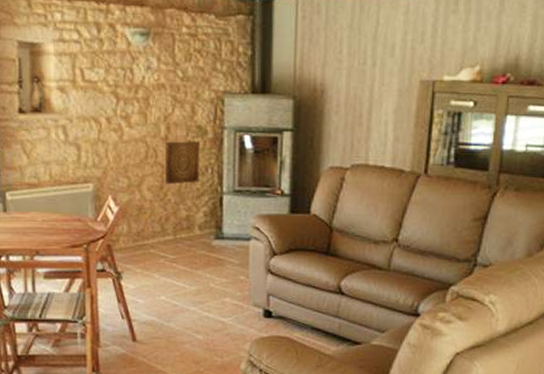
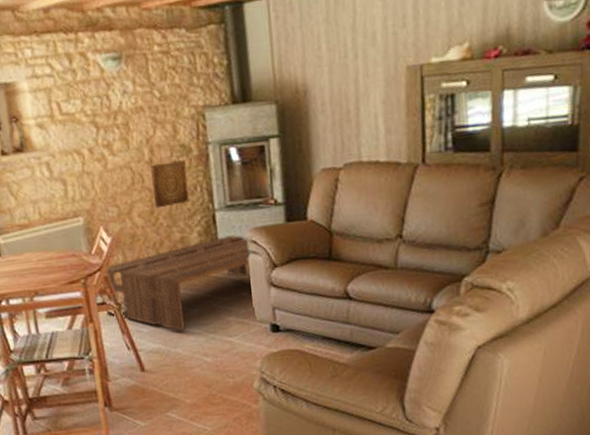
coffee table: none [105,218,252,306] -> present [106,235,251,331]

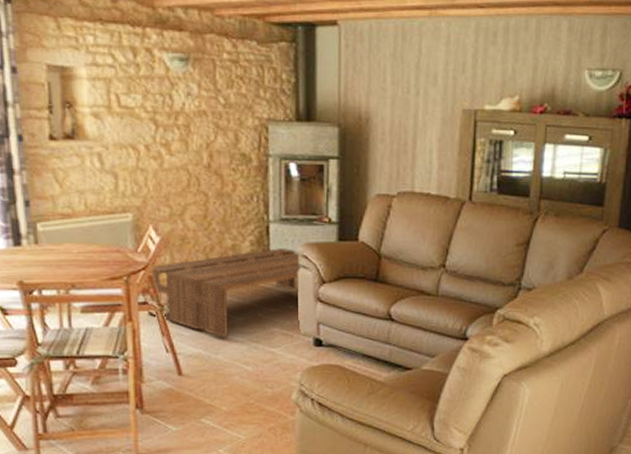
wall art: present [151,160,190,209] -> none [208,169,245,213]

